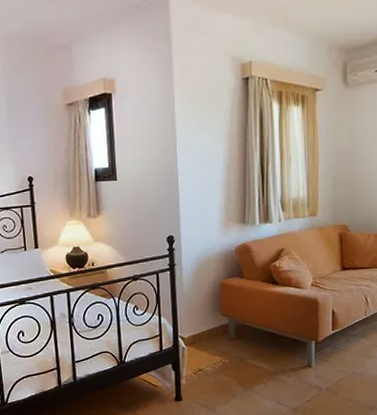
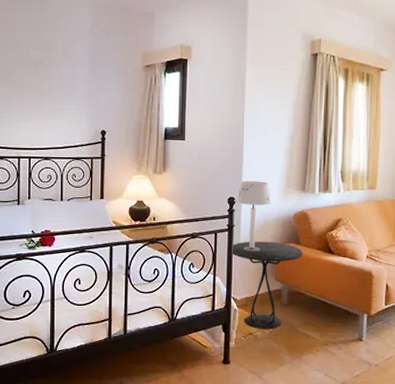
side table: none [174,277,247,365] -> present [231,241,303,330]
table lamp: none [176,216,212,289] -> present [236,180,271,251]

